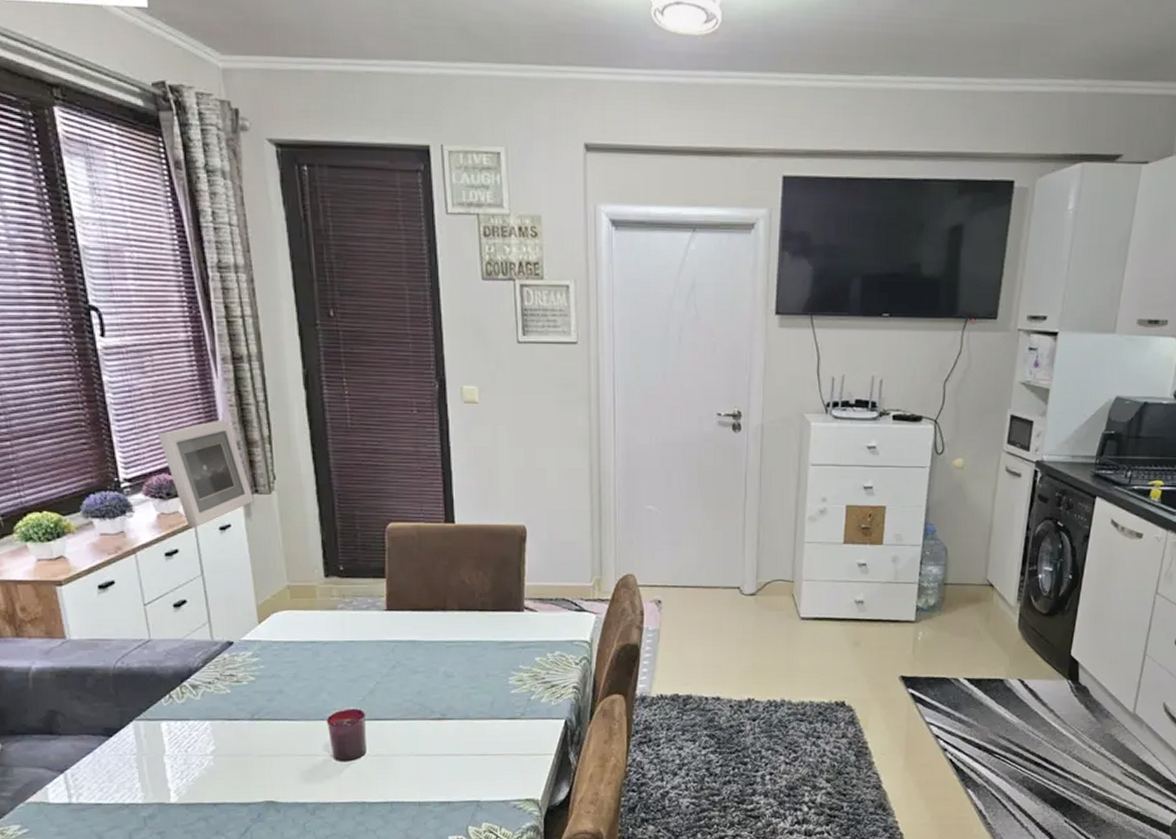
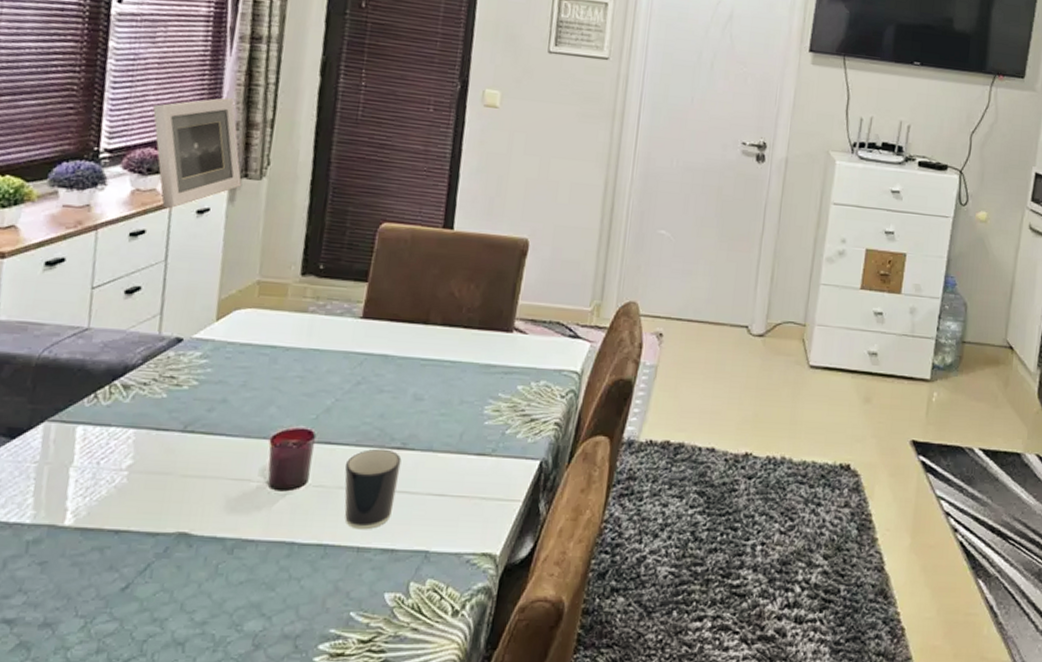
mug: none [396,720,444,788] -> present [344,448,402,530]

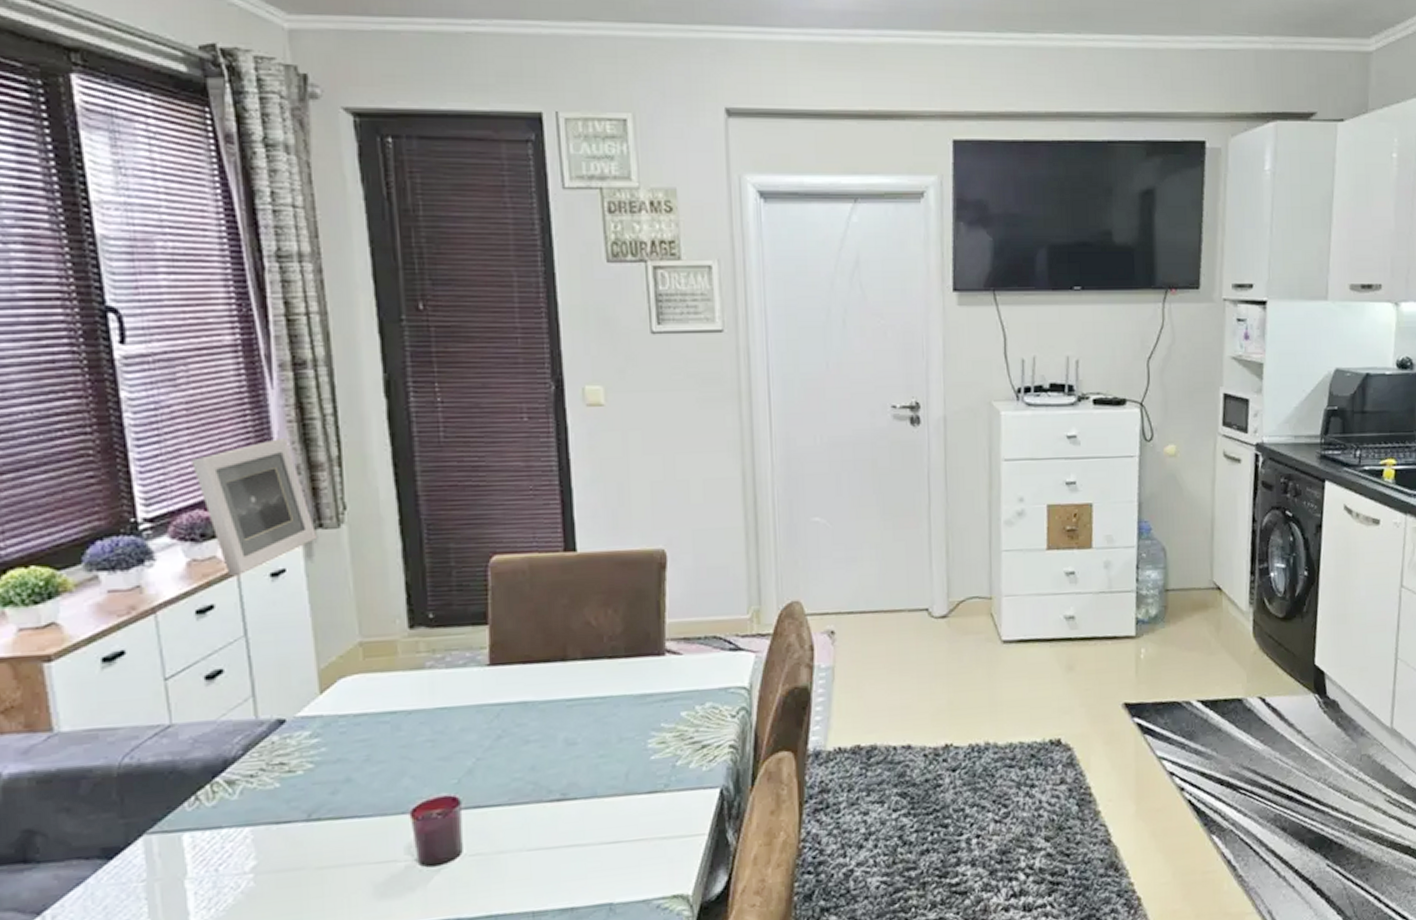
mug: present [344,448,402,530] -> none [502,803,565,893]

